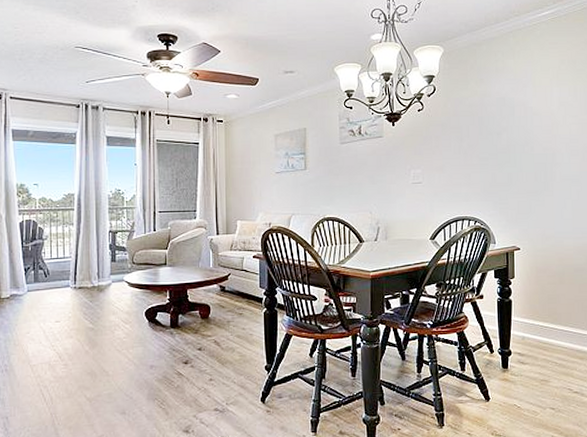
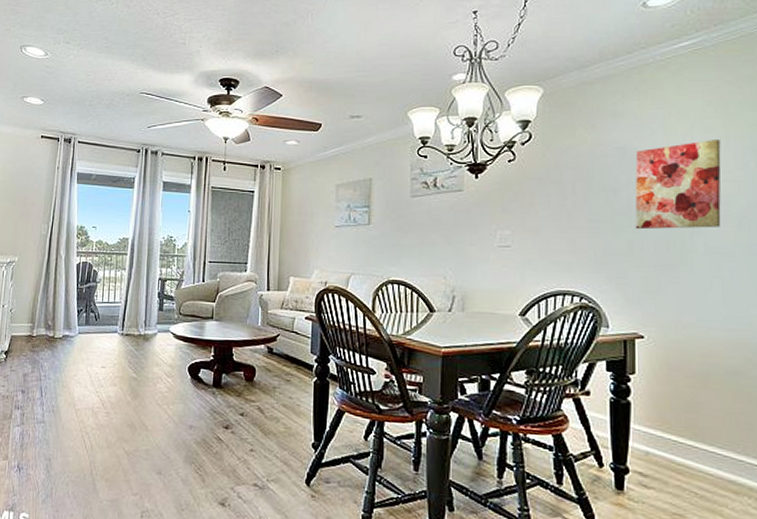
wall art: none [512,91,571,164] -> present [635,140,721,230]

